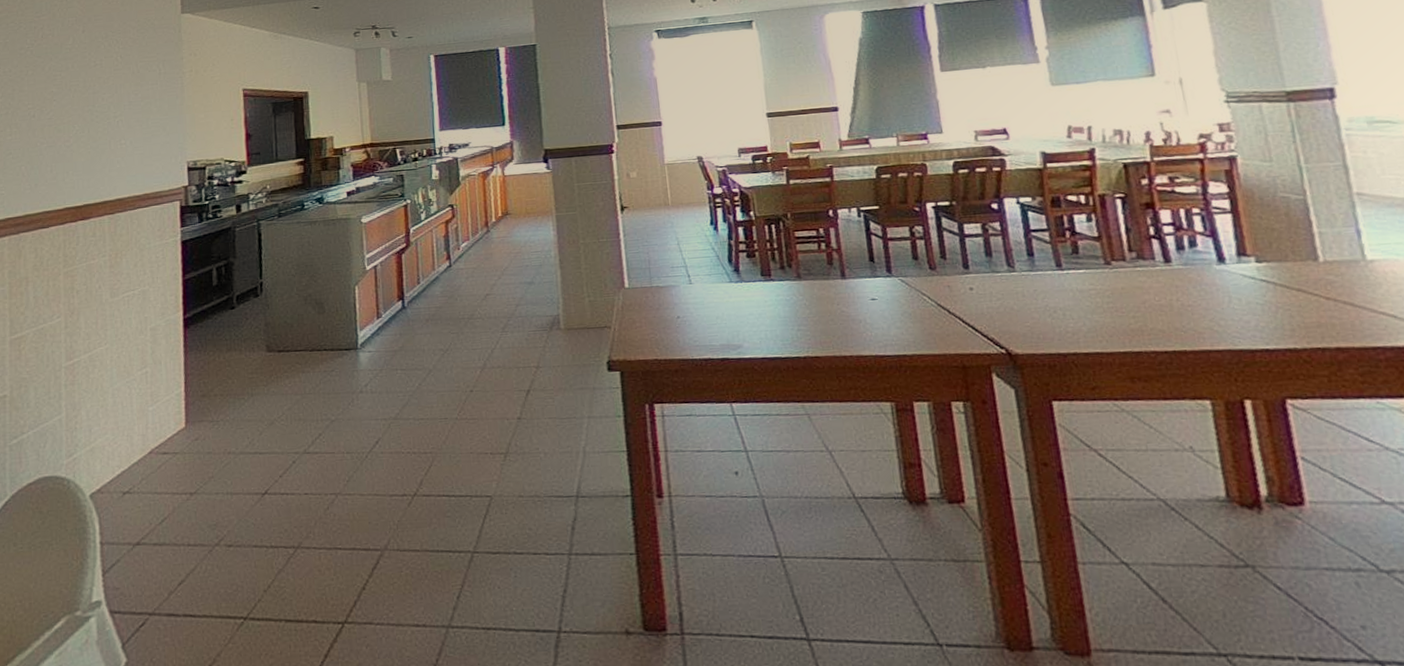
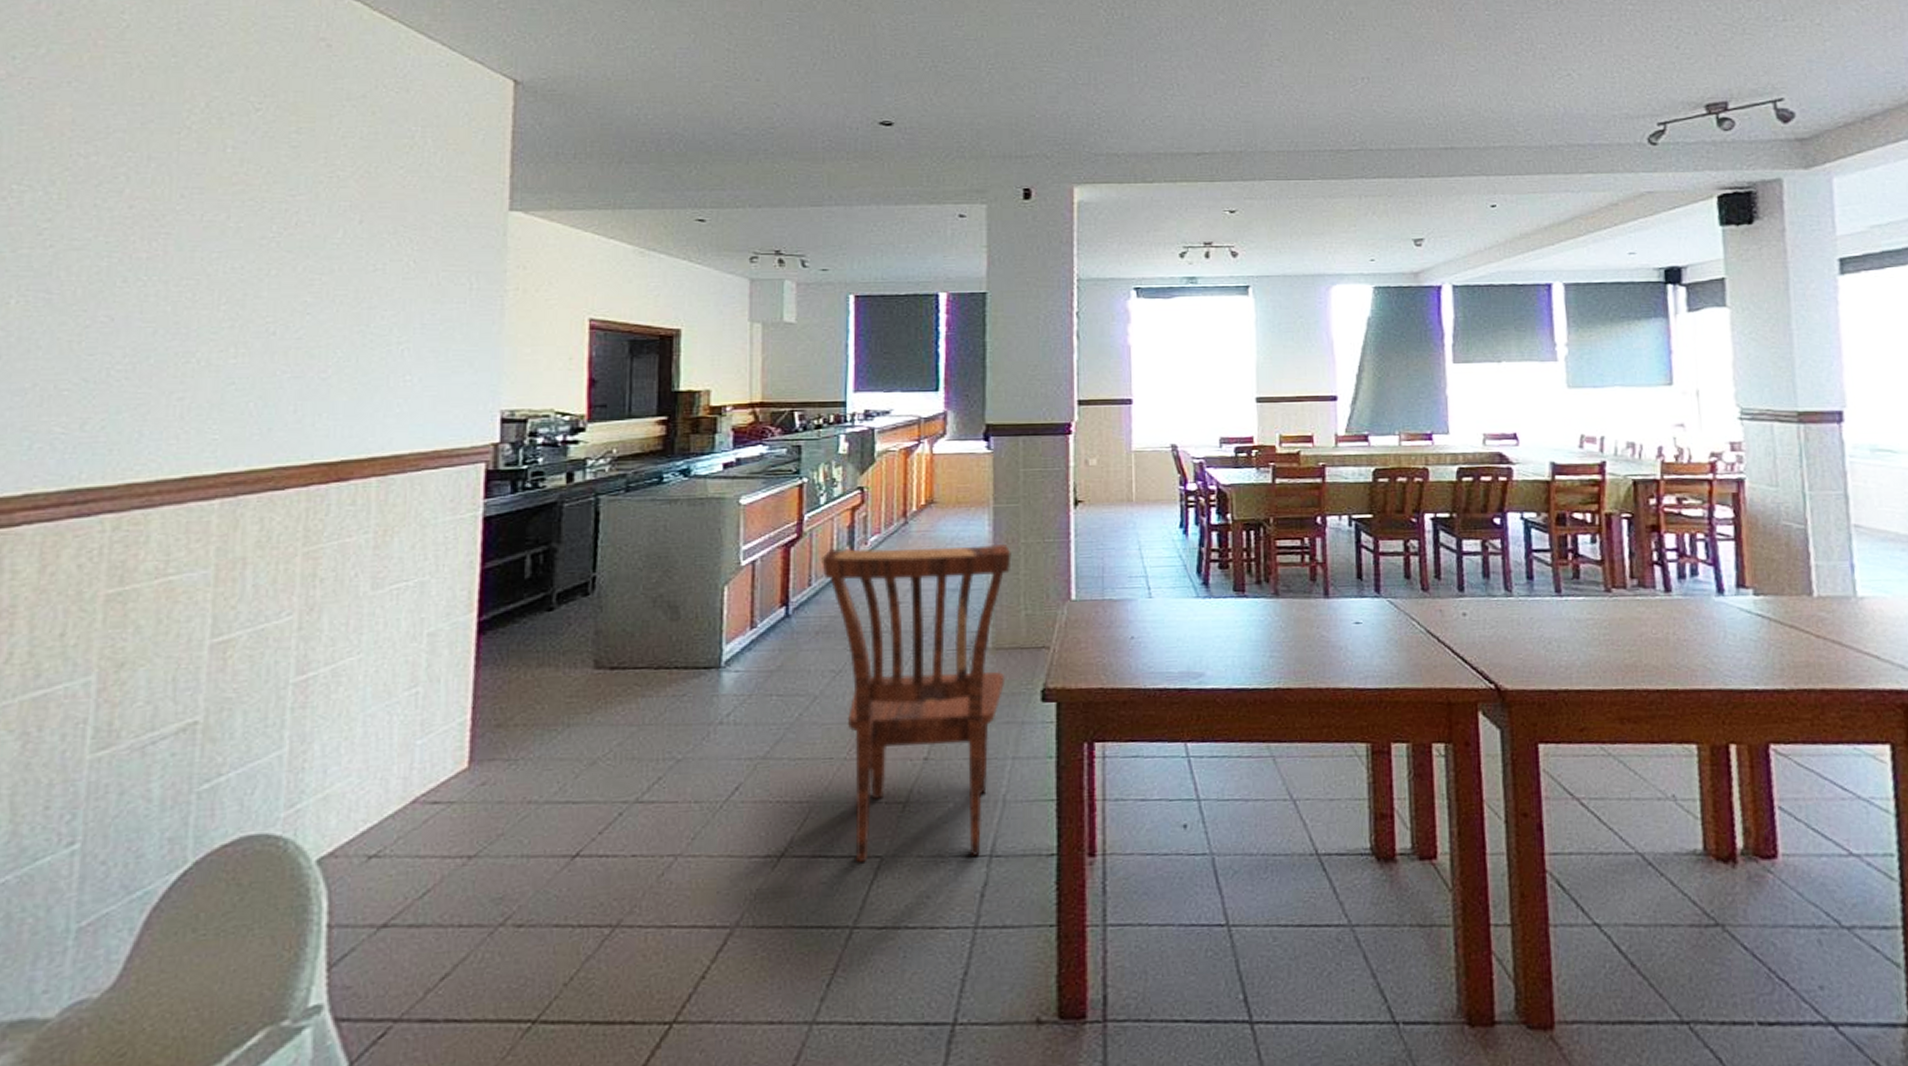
dining chair: none [426,245,577,500] -> present [822,544,1012,862]

